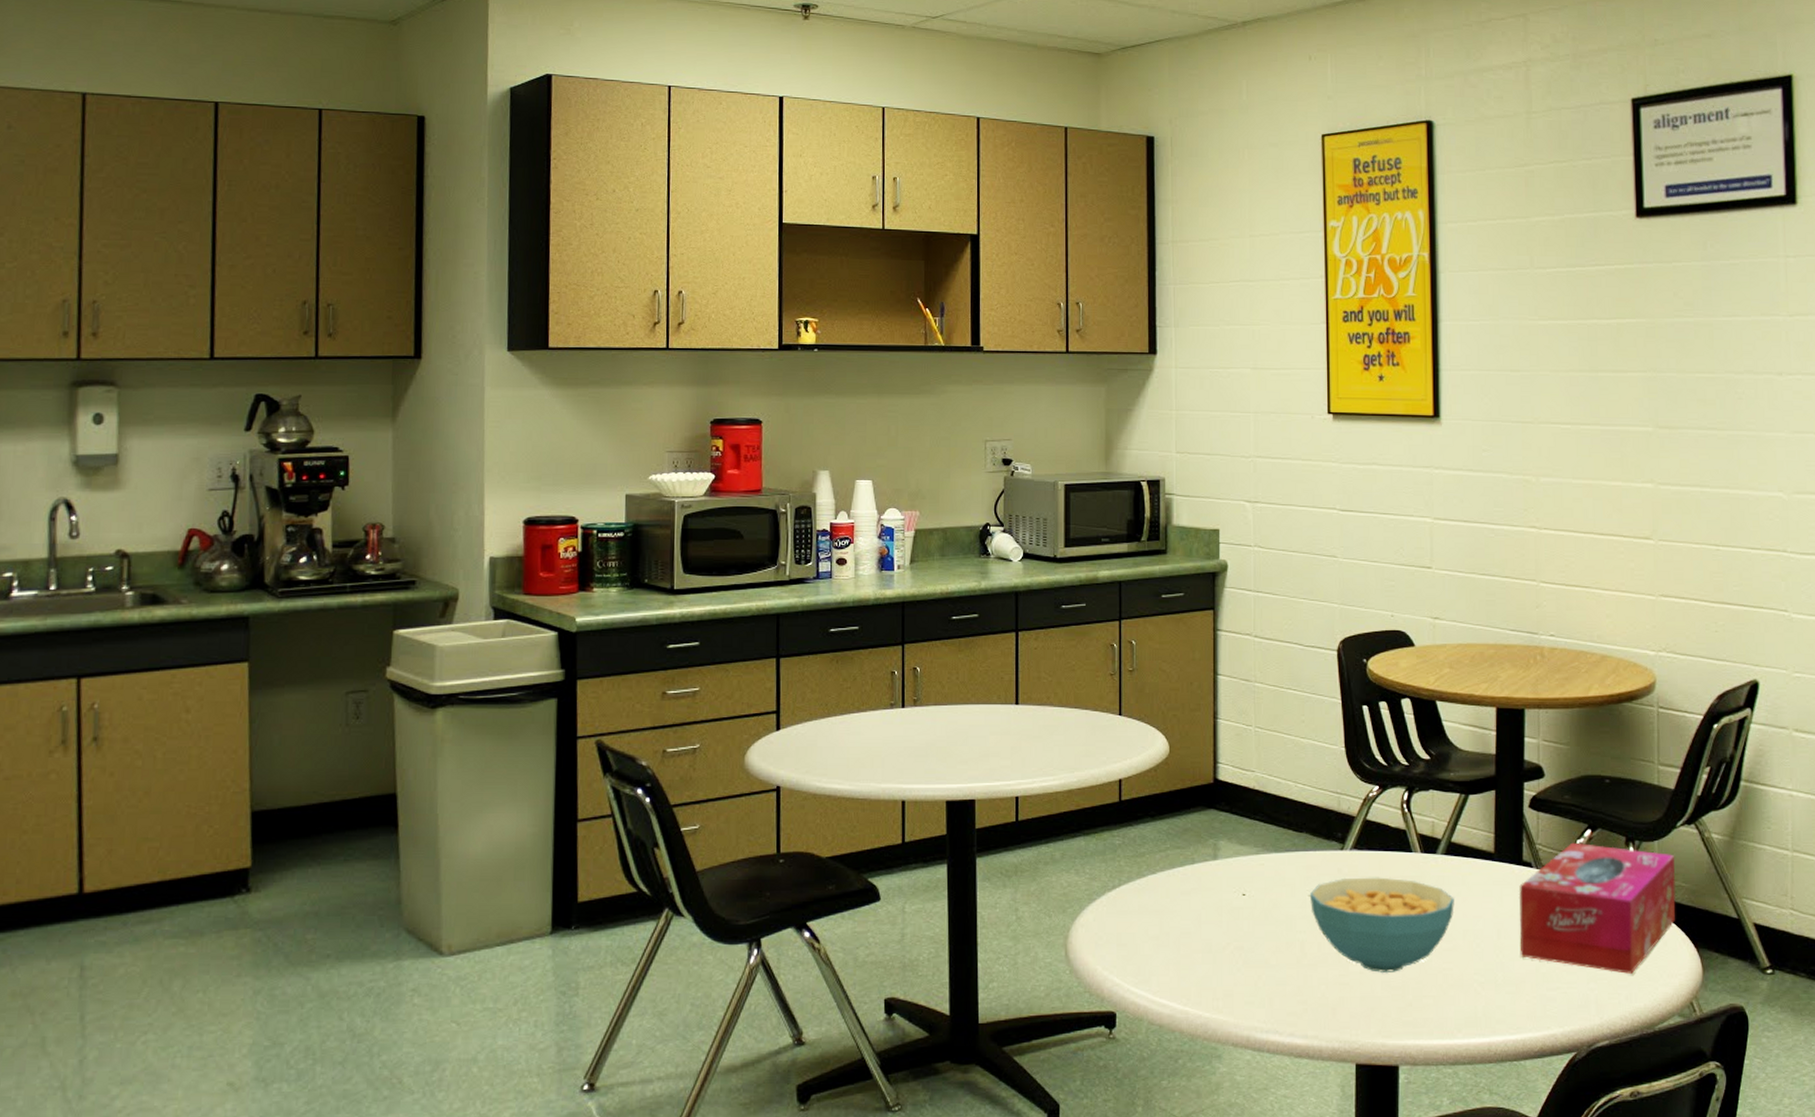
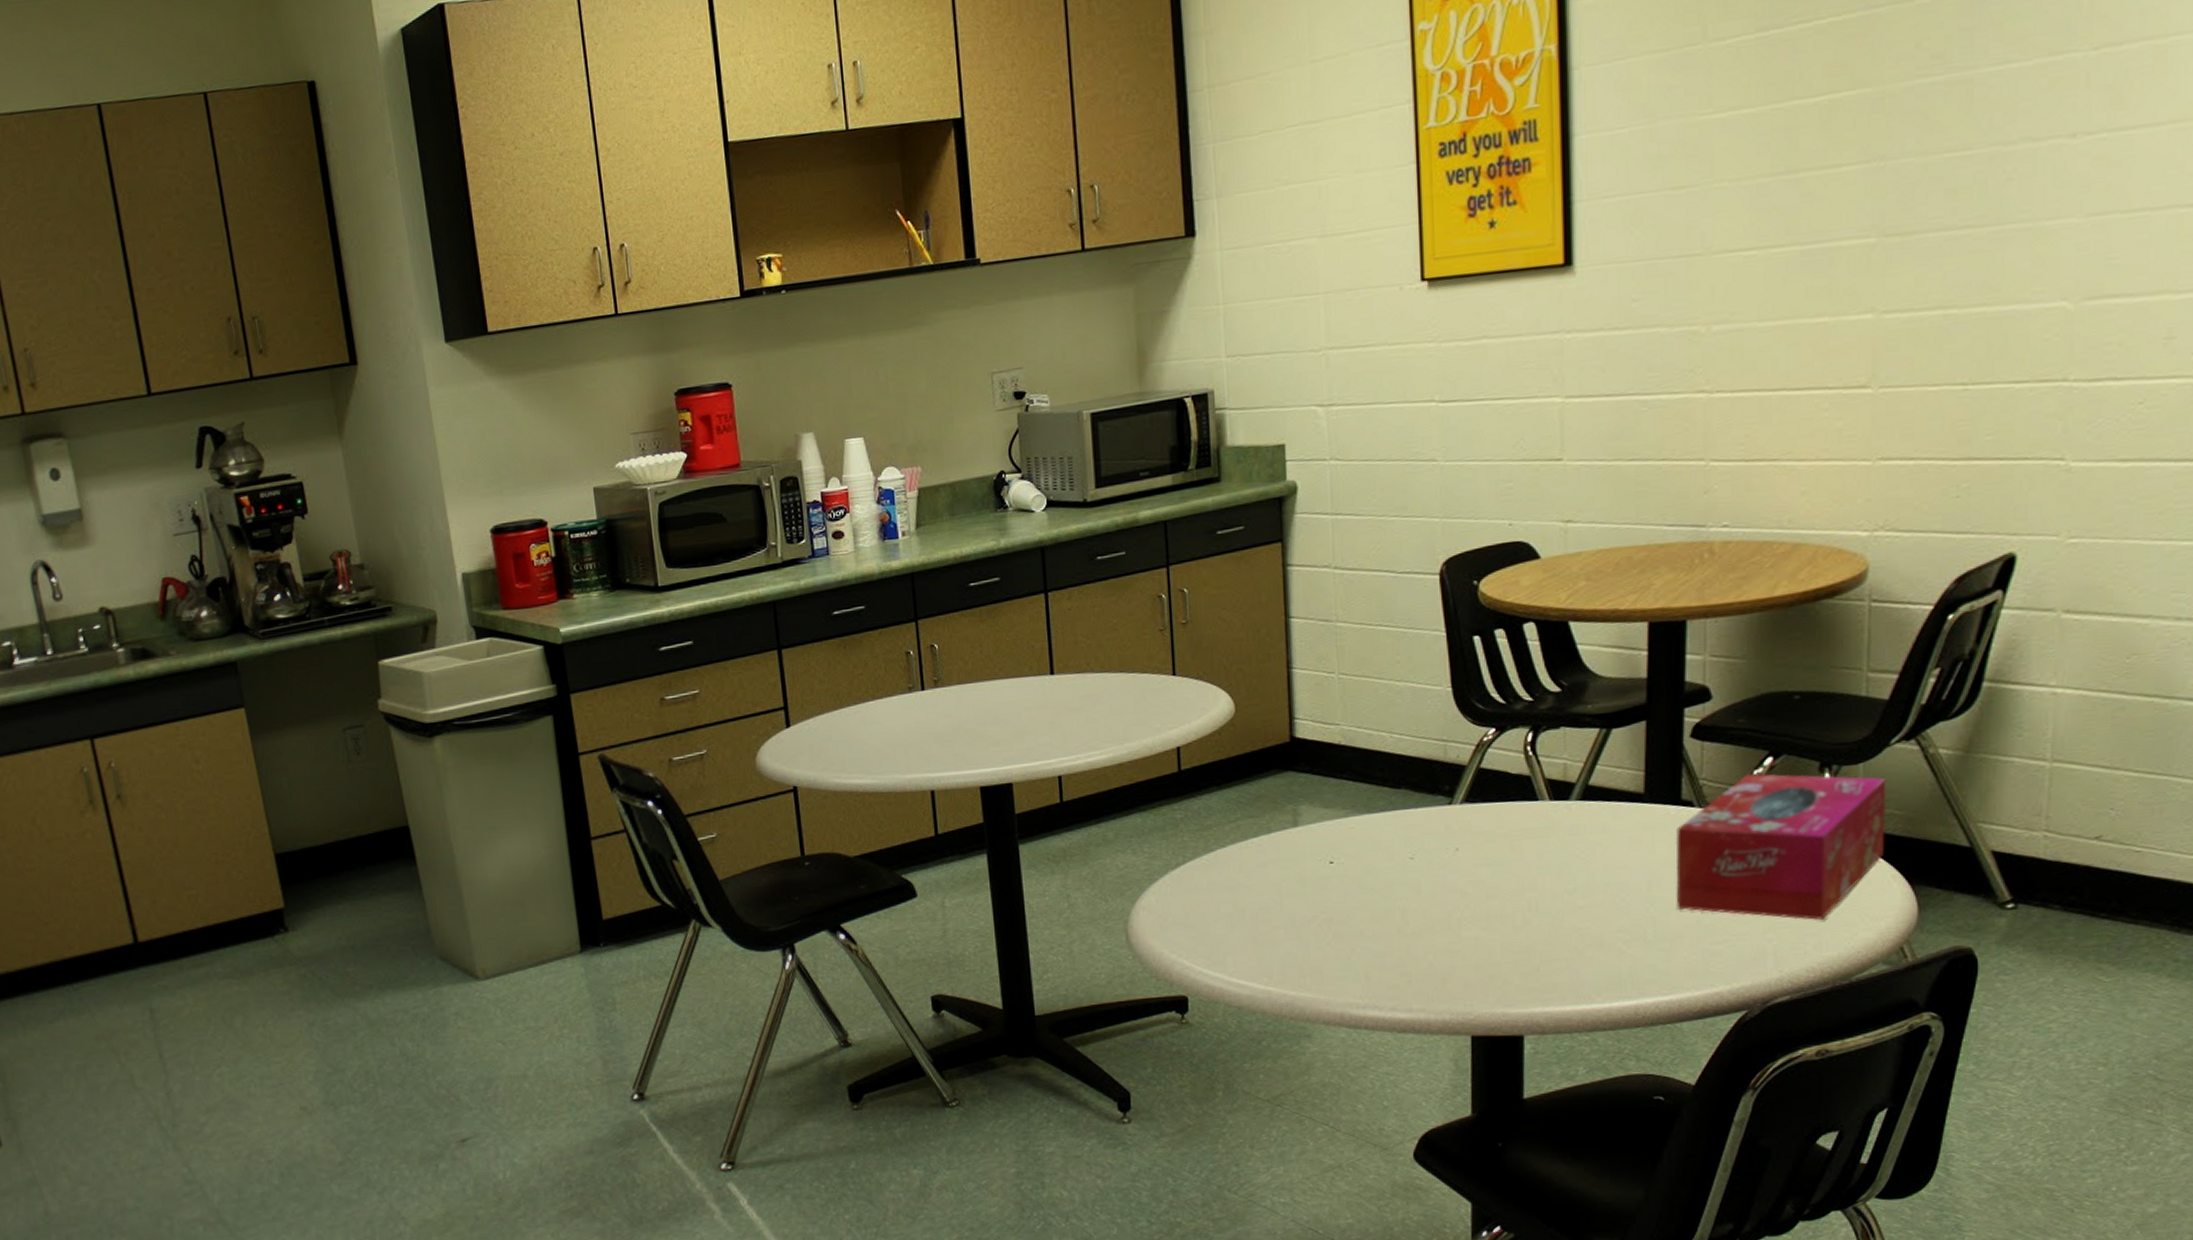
cereal bowl: present [1309,877,1454,974] -> none [1410,831,1593,938]

